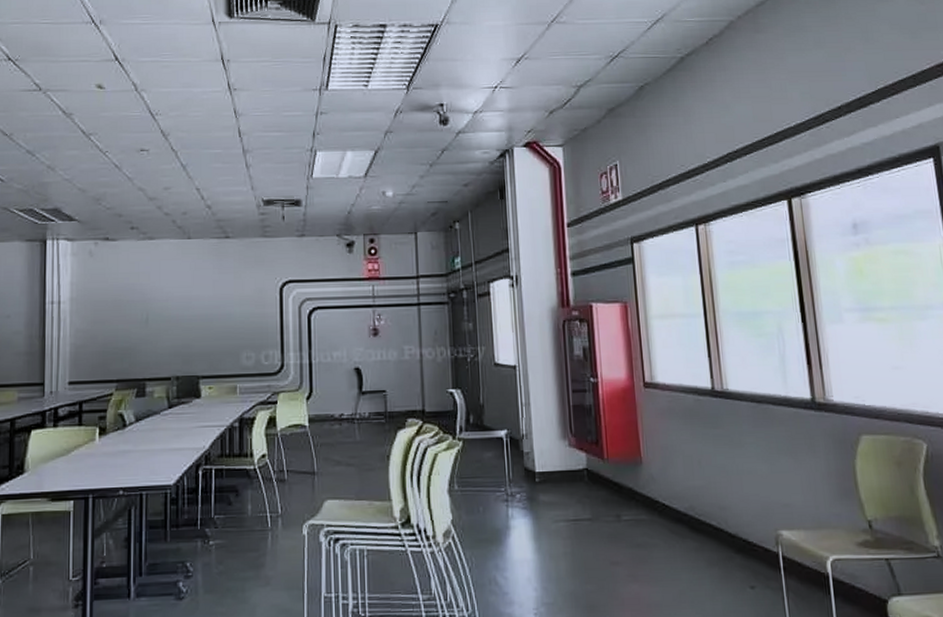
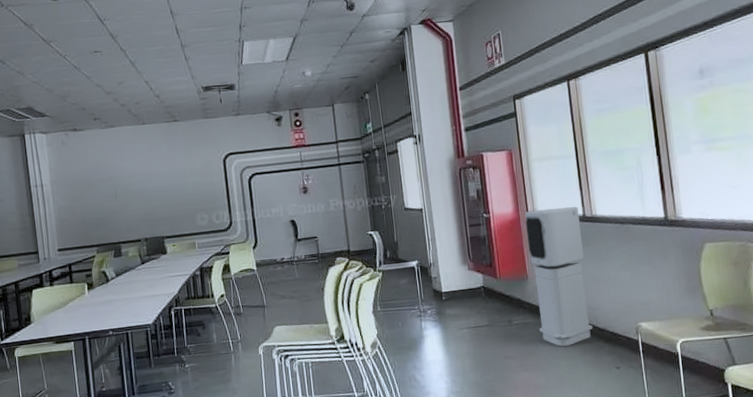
air purifier: none [641,376,722,554] -> present [525,206,593,347]

